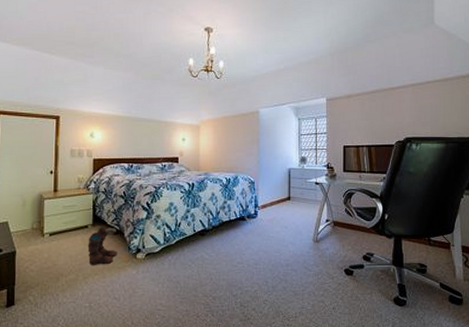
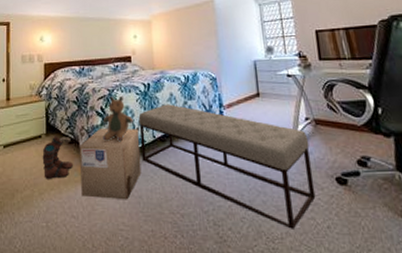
cardboard box: none [123,222,181,285] -> present [79,128,142,200]
teddy bear: none [147,193,177,234] -> present [102,95,133,142]
bench: none [181,203,327,310] -> present [138,104,316,229]

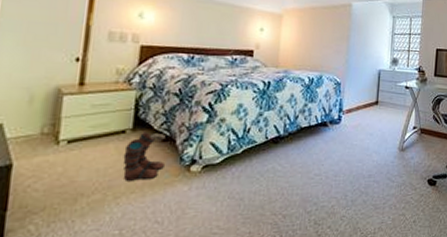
cardboard box: present [79,128,142,200] -> none [171,126,251,203]
teddy bear: present [102,95,133,142] -> none [206,91,246,142]
bench: present [138,104,316,229] -> none [249,105,413,225]

